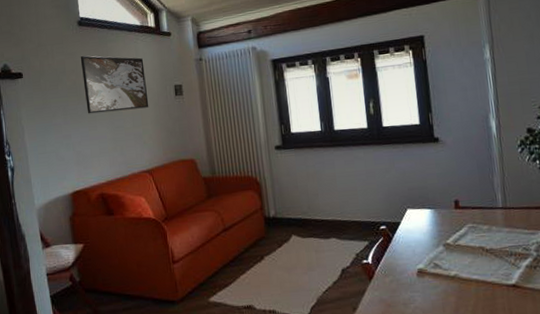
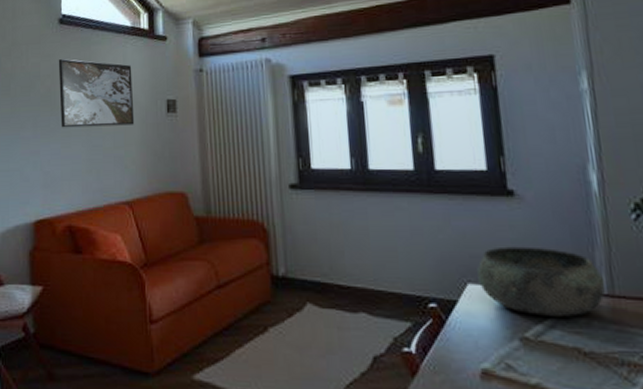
bowl: none [414,178,500,227] -> present [477,246,605,317]

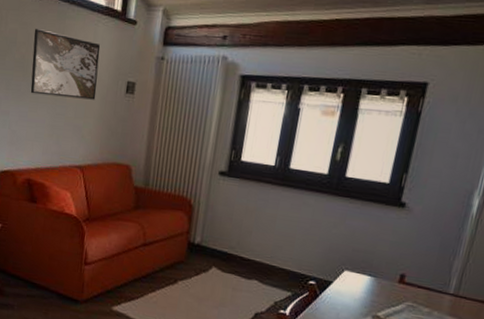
bowl: present [477,246,605,317] -> none [353,246,454,306]

